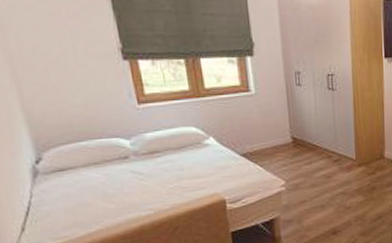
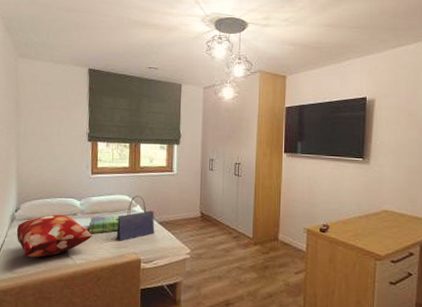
decorative pillow: none [44,159,156,218] -> present [16,214,92,258]
stack of books: none [149,150,194,179] -> present [89,214,124,234]
tote bag: none [184,125,238,183] -> present [116,195,155,241]

